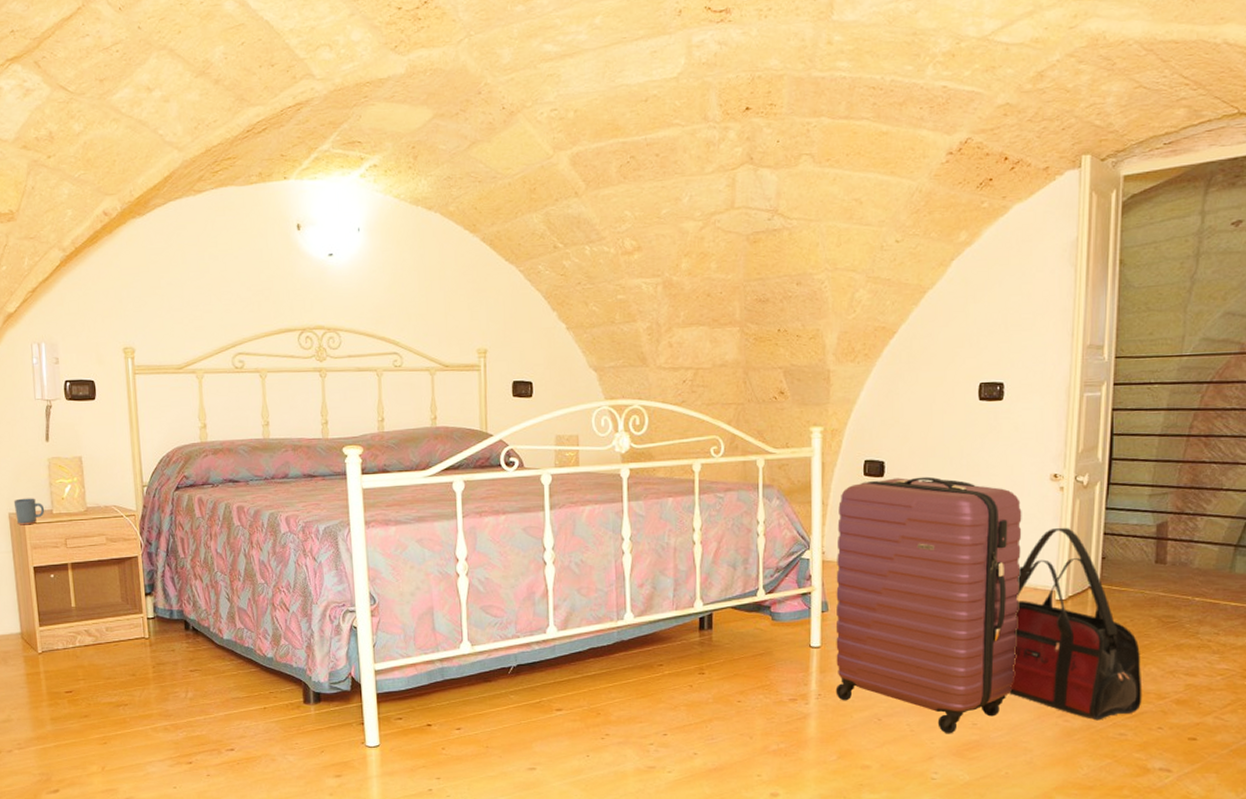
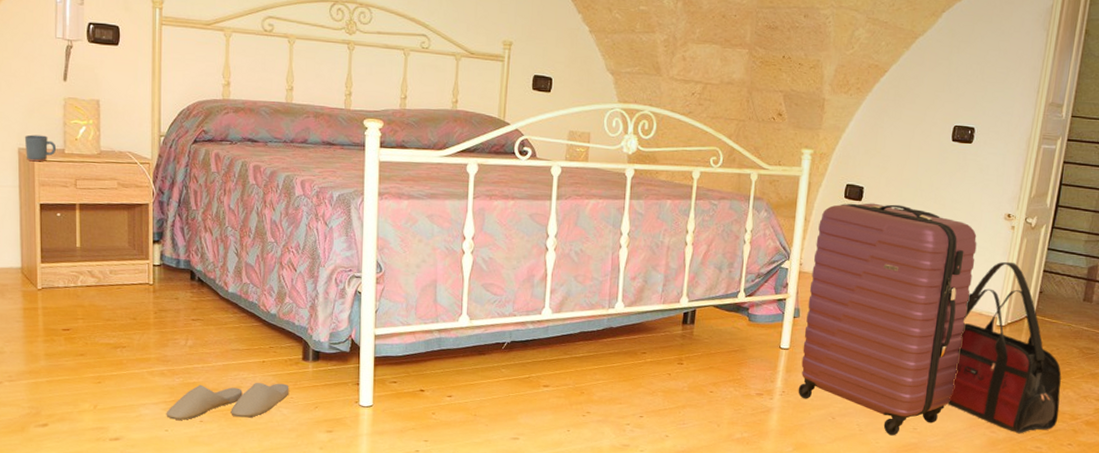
slippers: none [172,729,294,776] -> present [166,382,289,420]

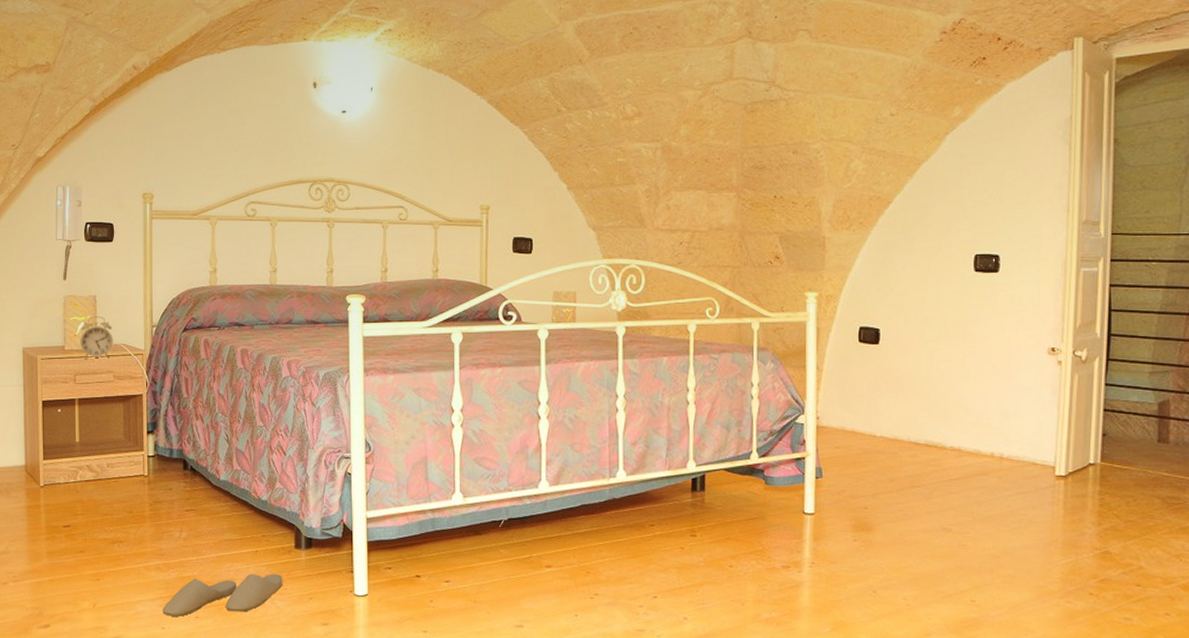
mug: present [24,134,57,162] -> none [28,334,57,360]
alarm clock: none [82,121,118,164] -> present [80,316,113,359]
suitcase: present [798,203,977,436] -> none [829,345,1020,610]
duffel bag: present [947,261,1062,434] -> none [1008,401,1148,603]

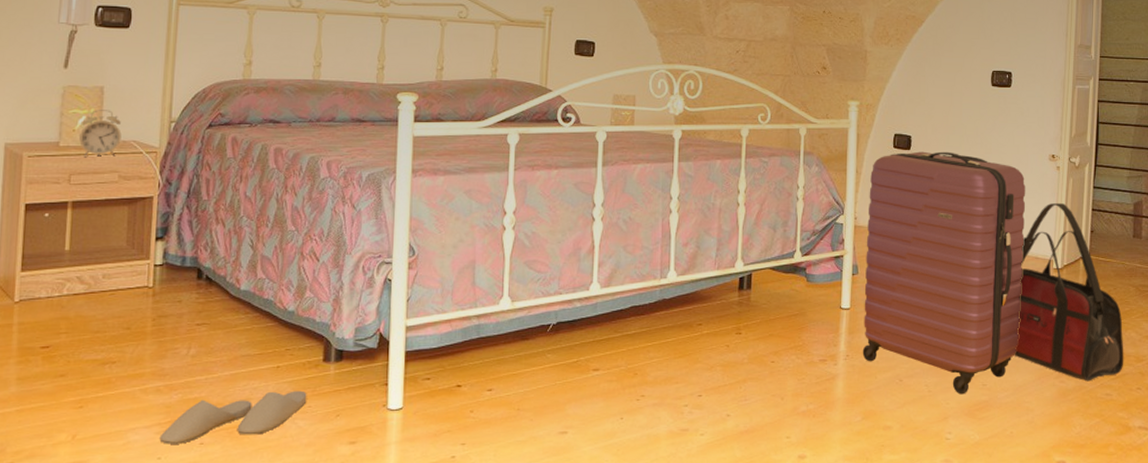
suitcase: none [829,345,1020,610] -> present [862,151,1026,395]
duffel bag: none [1008,401,1148,603] -> present [1014,202,1124,382]

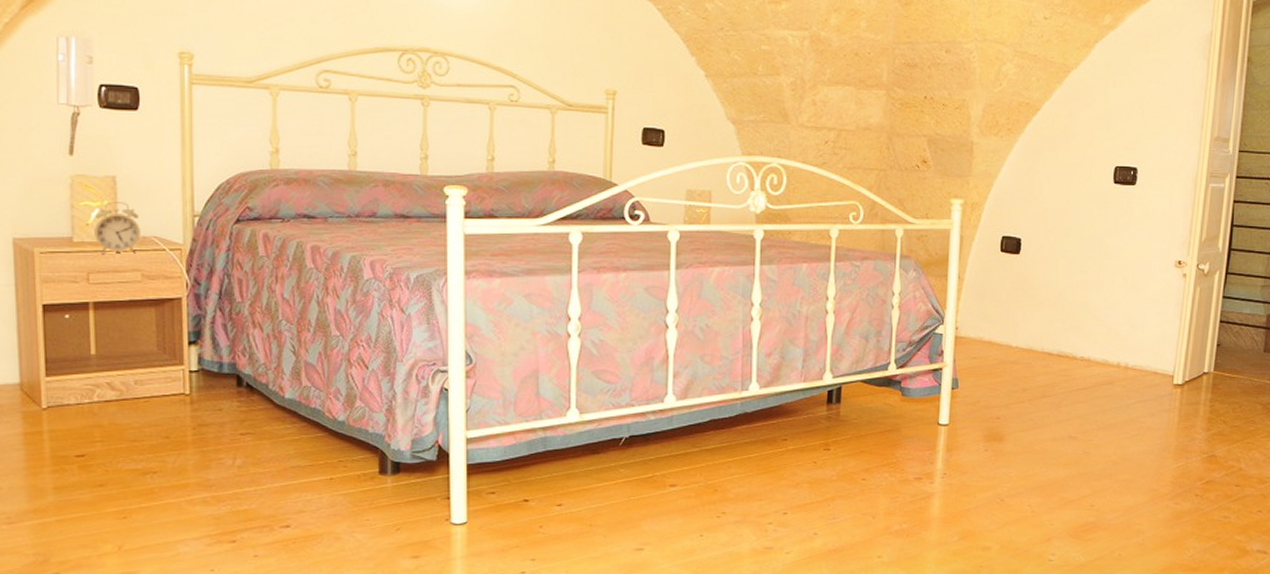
slippers: present [159,390,307,444] -> none [210,503,364,556]
suitcase: present [862,151,1026,395] -> none [961,256,1147,515]
duffel bag: present [1014,202,1124,382] -> none [1126,313,1246,504]

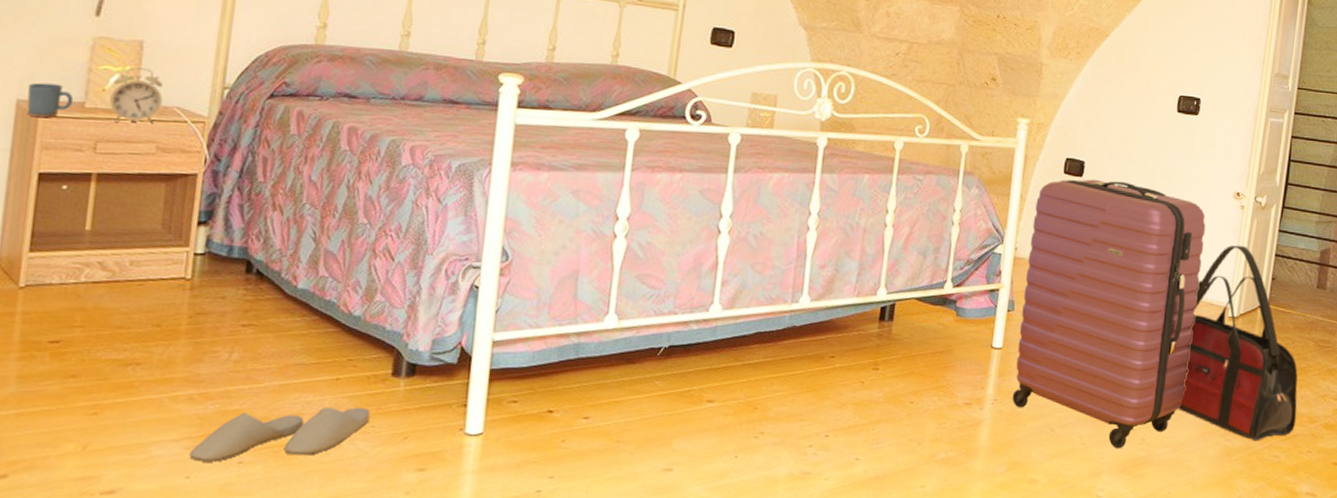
mug: none [20,221,63,254] -> present [26,82,74,118]
slippers: none [210,503,364,556] -> present [189,406,371,462]
suitcase: none [961,256,1147,515] -> present [1012,179,1206,449]
duffel bag: none [1126,313,1246,504] -> present [1178,245,1298,442]

